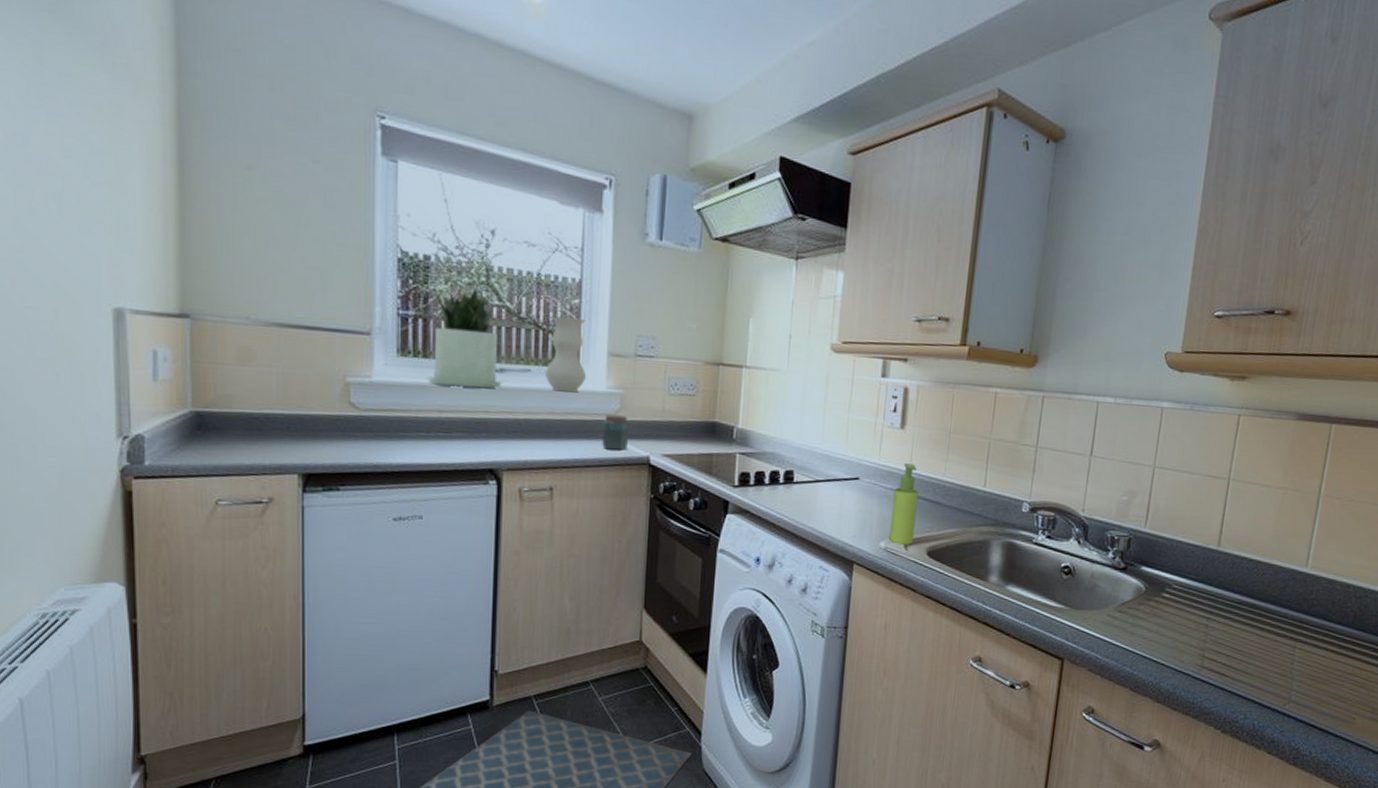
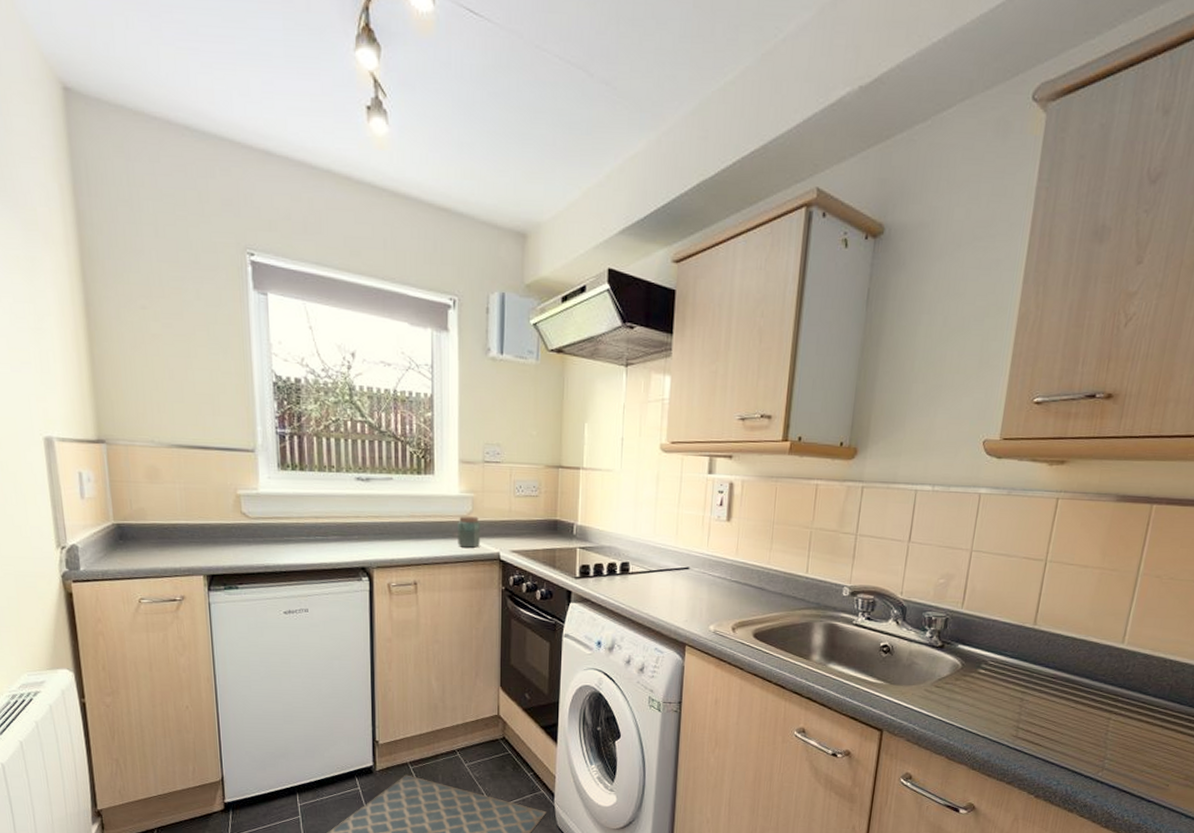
planter: present [427,287,502,389] -> none [304,406,368,496]
vase: present [545,316,586,393] -> none [405,428,440,497]
soap dispenser: present [889,463,919,545] -> none [718,553,745,628]

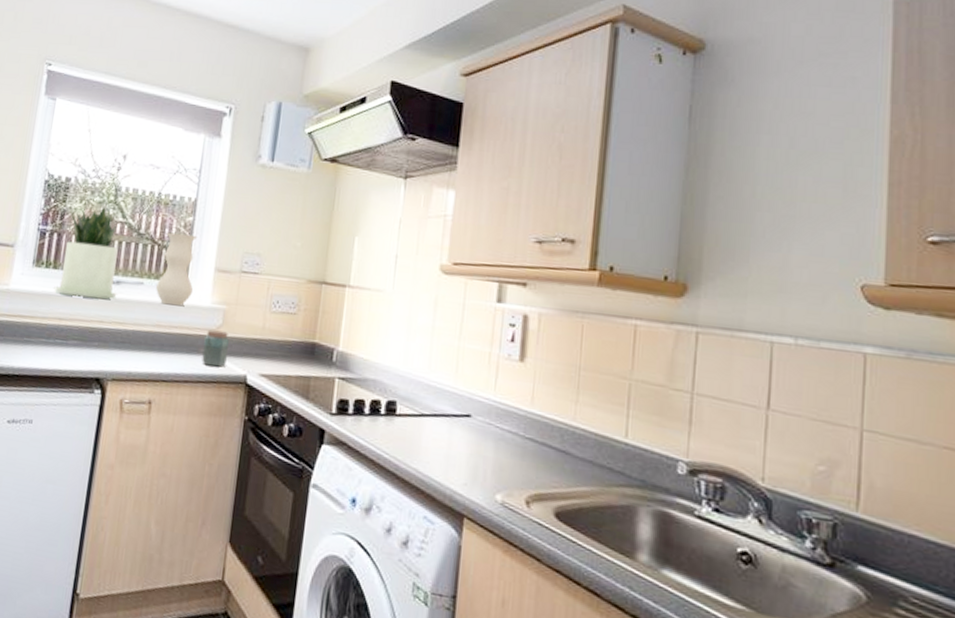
planter: none [304,406,368,496] -> present [54,205,118,300]
vase: none [405,428,440,497] -> present [156,232,198,307]

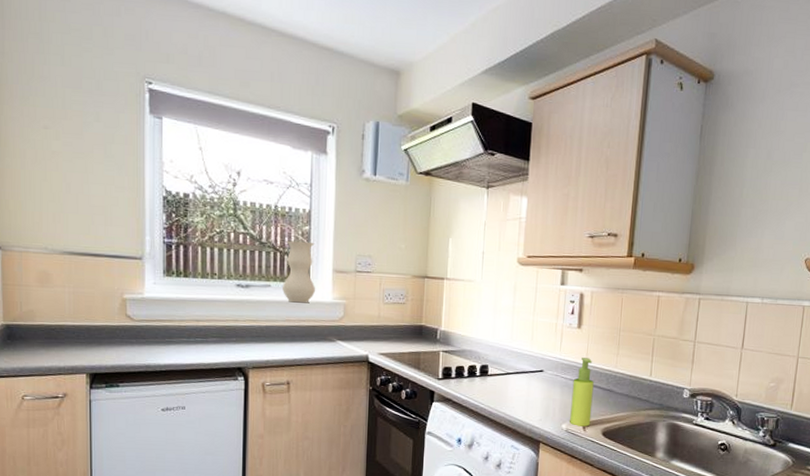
planter: present [54,205,118,300] -> none [187,219,248,302]
peanut butter: present [202,330,229,367] -> none [329,321,351,350]
soap dispenser: none [507,402,543,502] -> present [570,358,594,427]

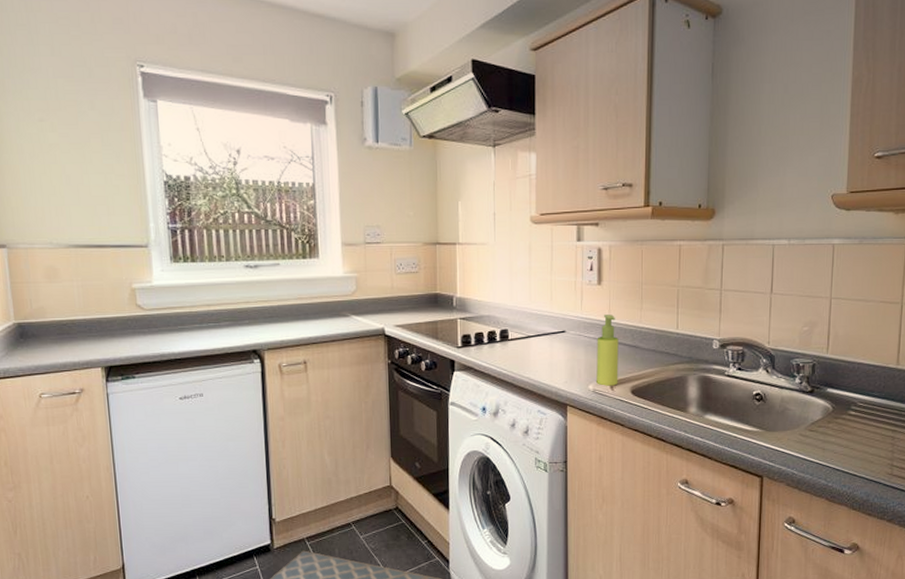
vase: present [283,240,315,303] -> none [292,216,325,280]

